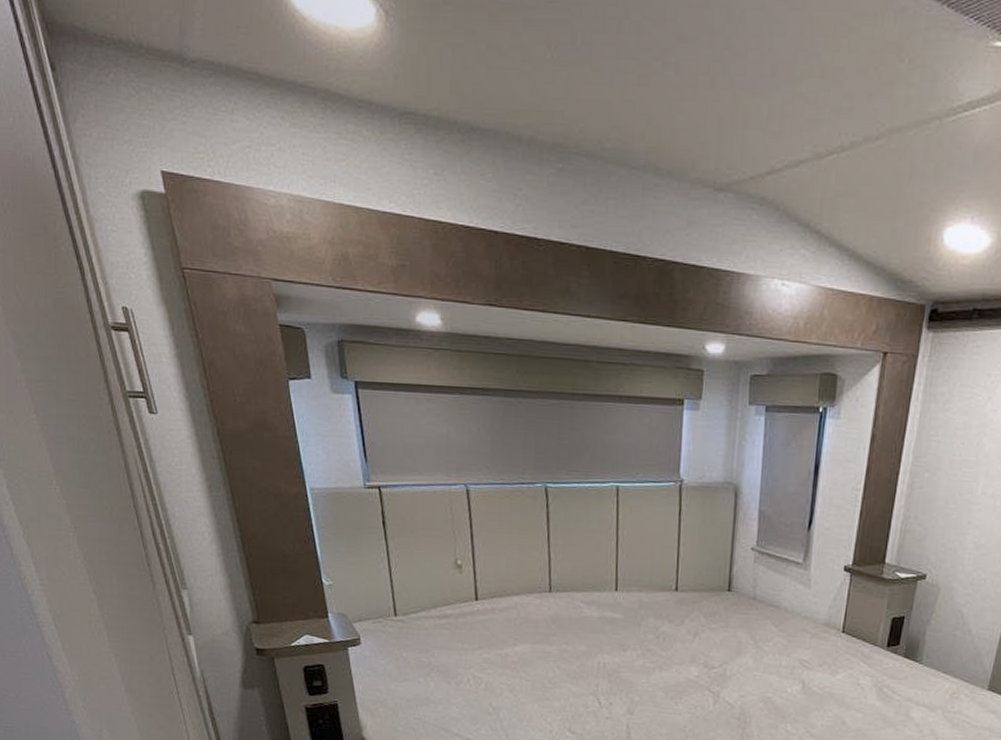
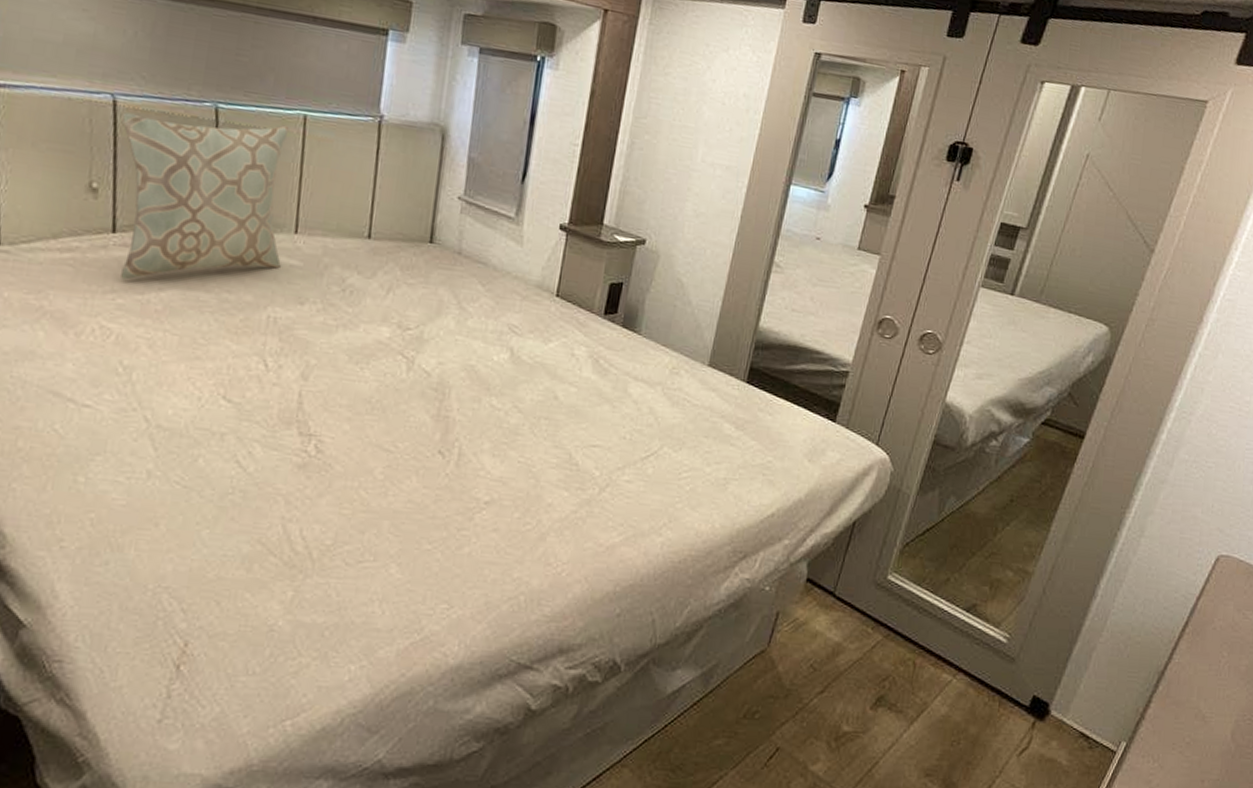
pillow: none [474,497,606,638] -> present [121,112,290,280]

